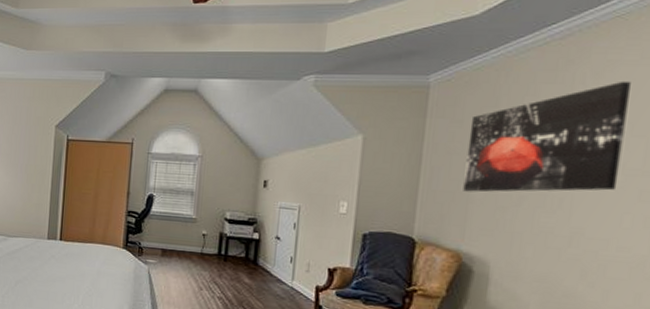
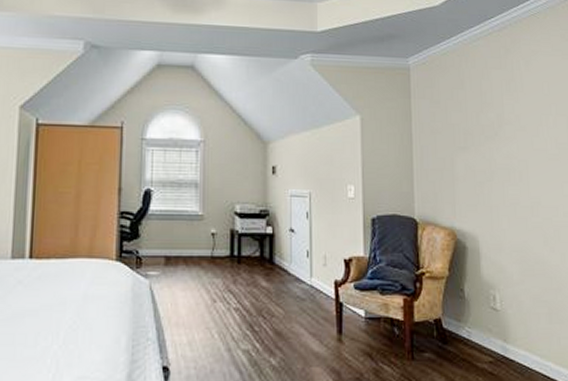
wall art: present [463,81,631,192] -> none [446,68,555,169]

